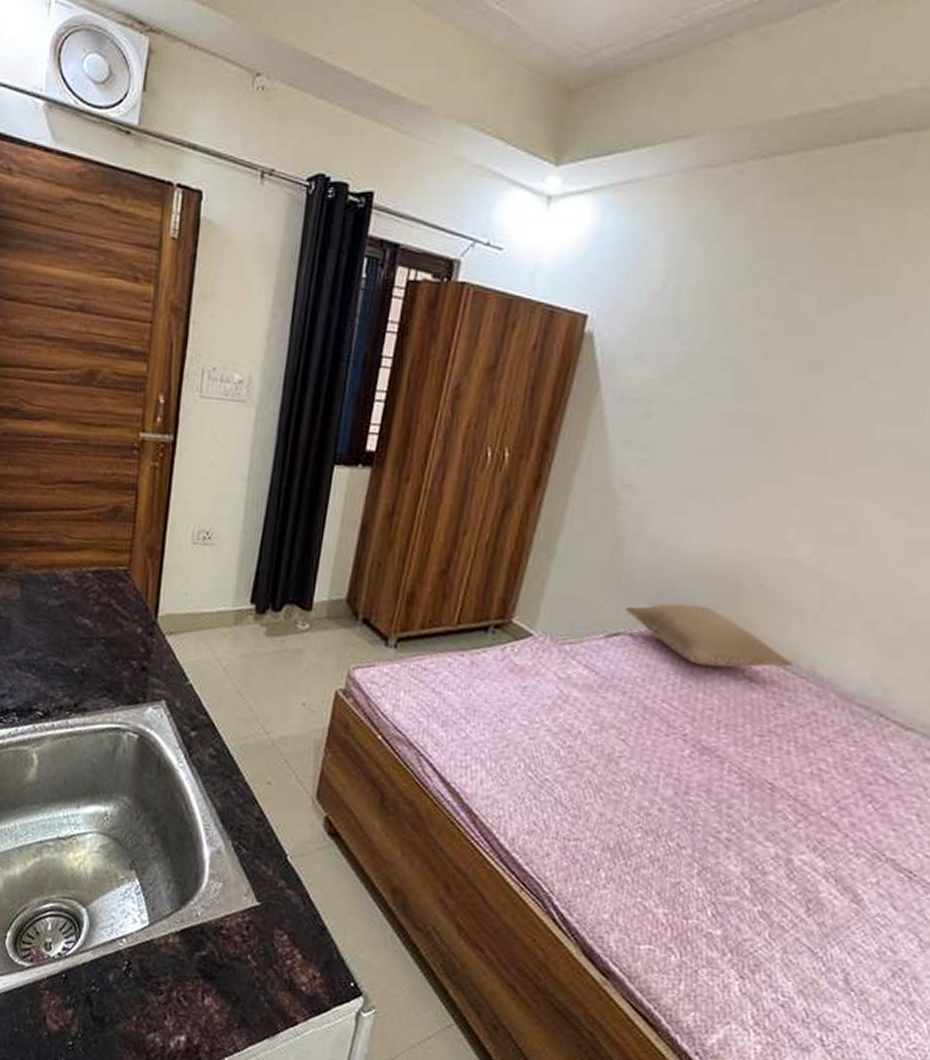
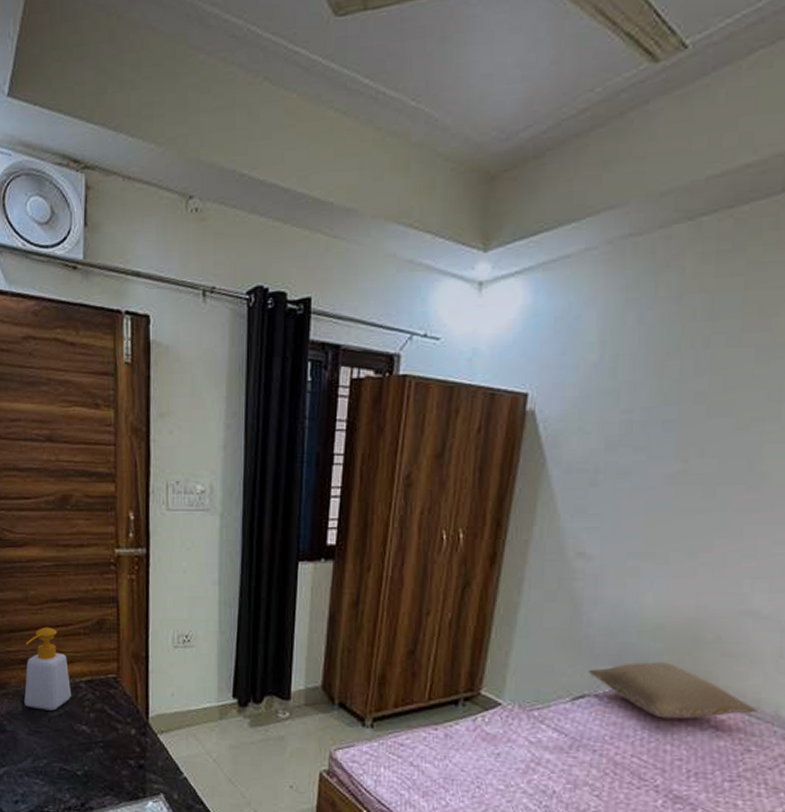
soap bottle: none [24,508,77,600] -> present [24,627,71,711]

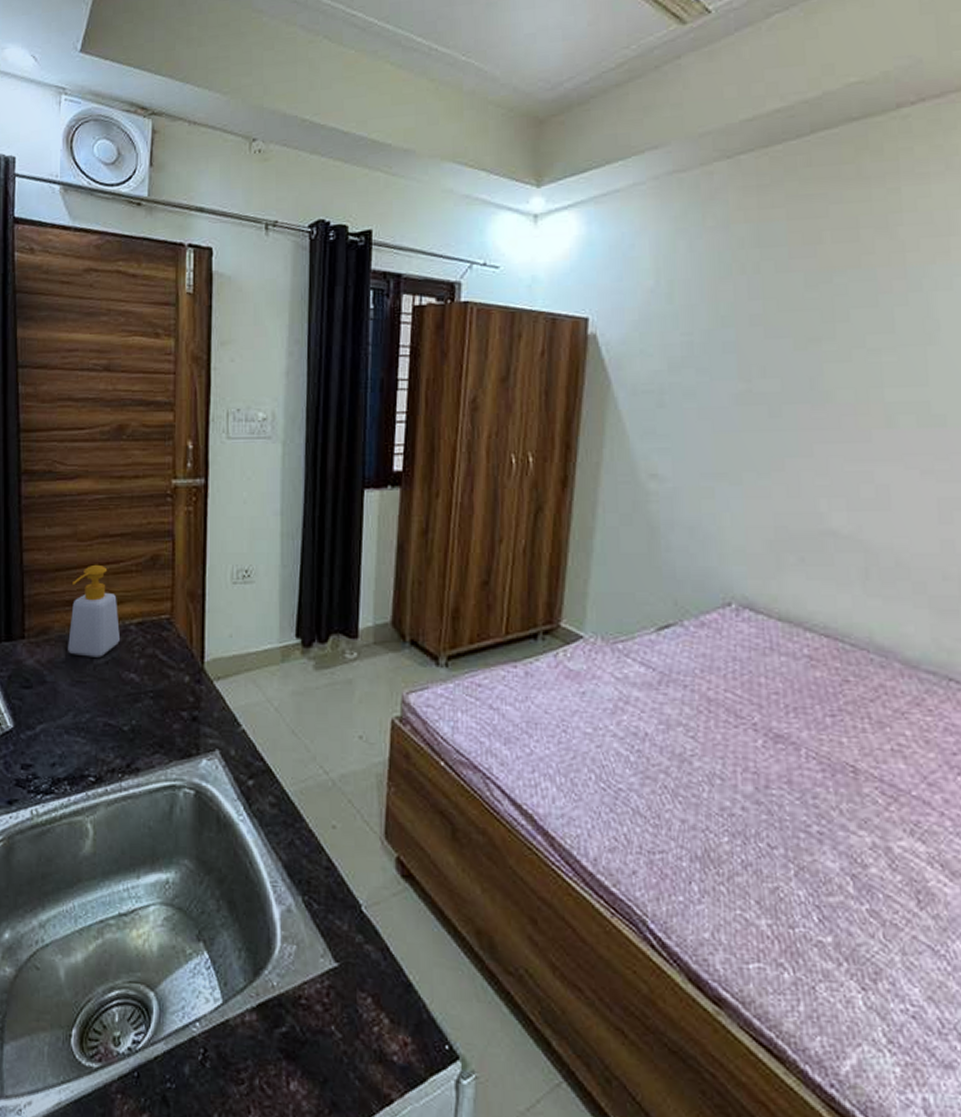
pillow: present [587,662,757,720] -> none [670,587,850,649]

